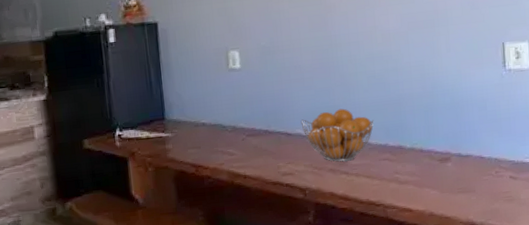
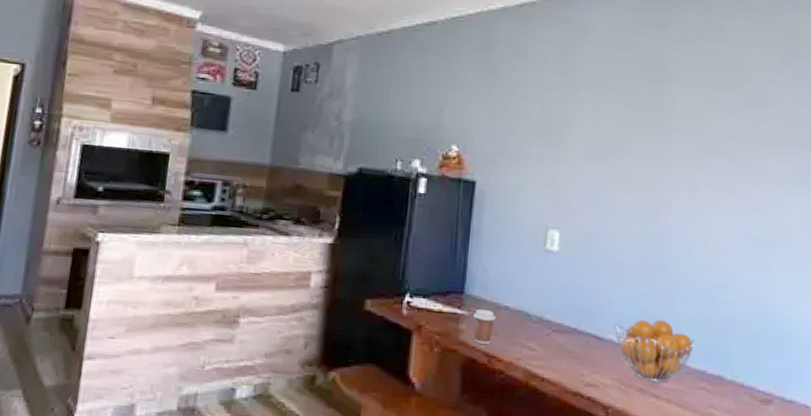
coffee cup: none [175,129,196,158] -> present [472,309,496,344]

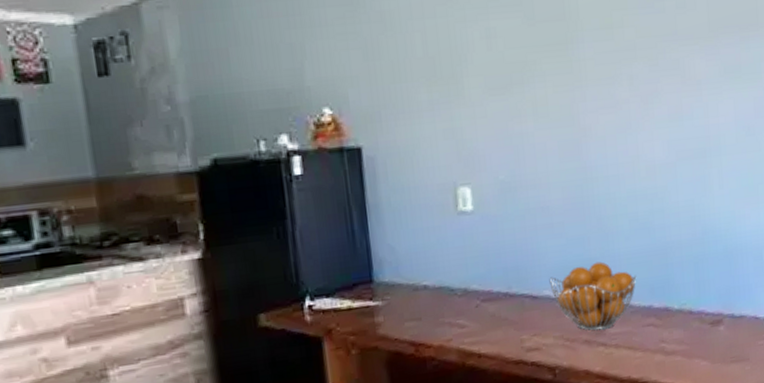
coffee cup: present [472,309,496,344] -> none [388,294,416,334]

